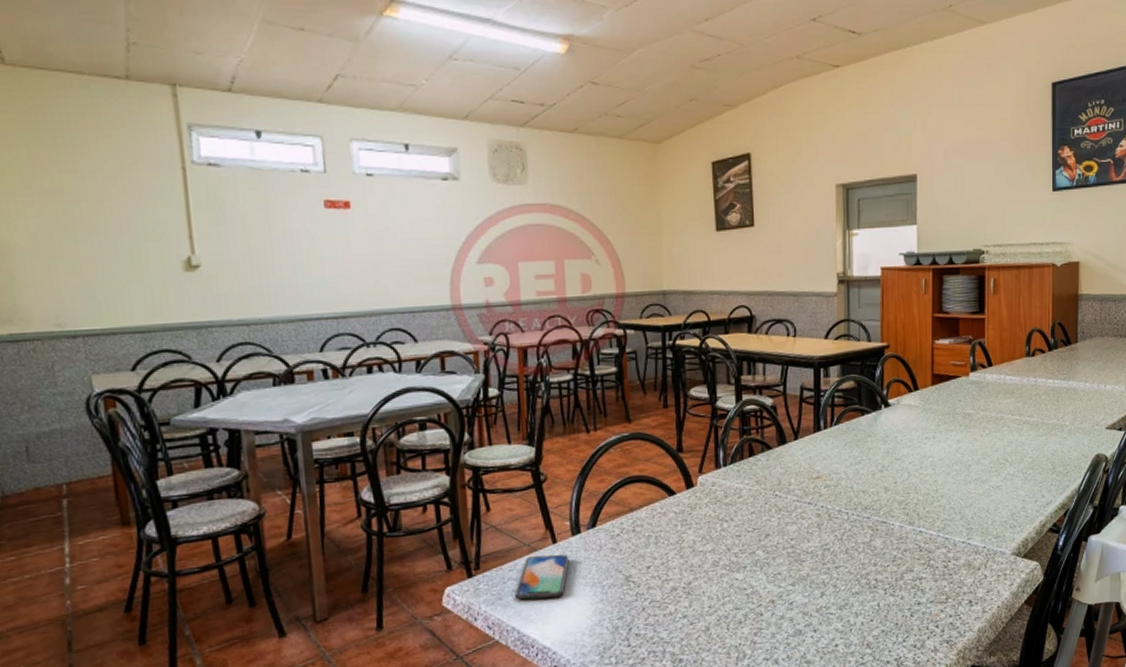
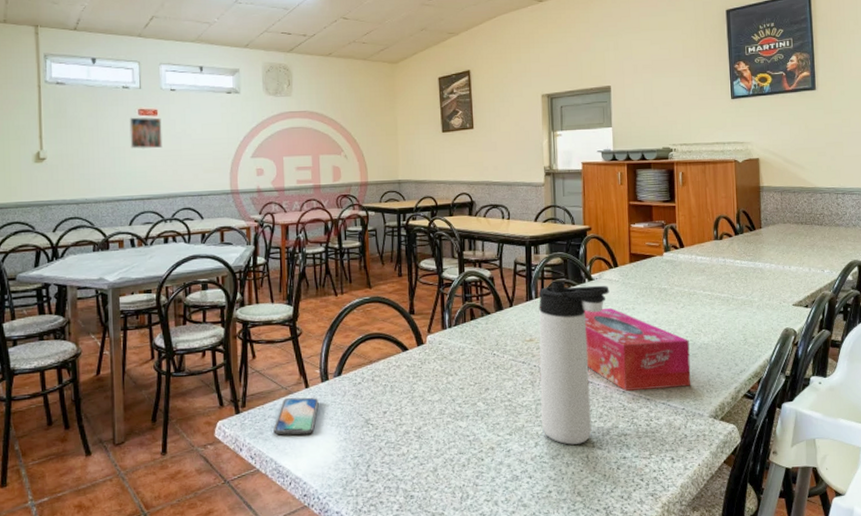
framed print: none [312,210,359,253] -> present [129,117,163,149]
thermos bottle: none [827,407,908,593] -> present [539,280,610,445]
tissue box: none [879,437,994,530] -> present [584,307,691,391]

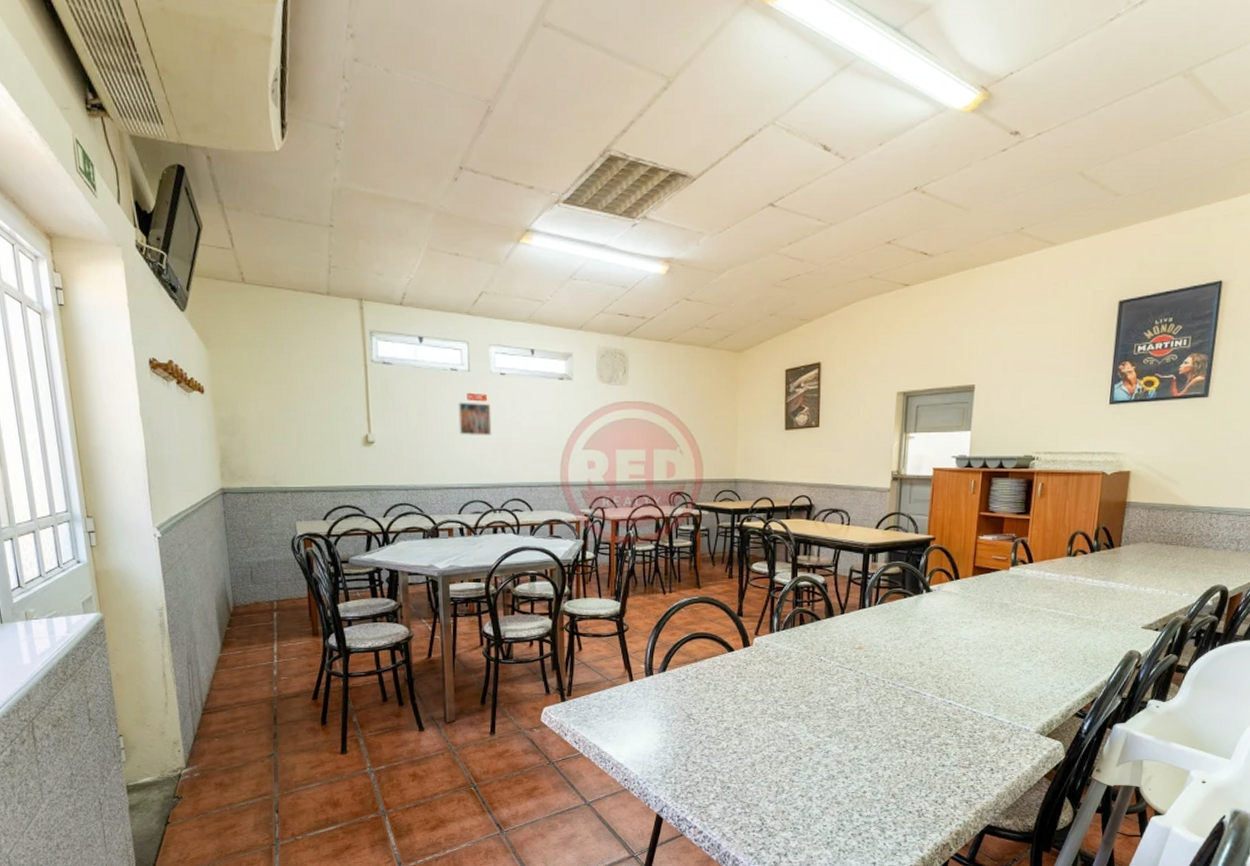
smartphone: present [273,397,319,435] -> none [597,690,642,725]
thermos bottle: present [539,280,610,445] -> none [862,590,947,750]
tissue box: present [584,307,691,391] -> none [915,620,1025,703]

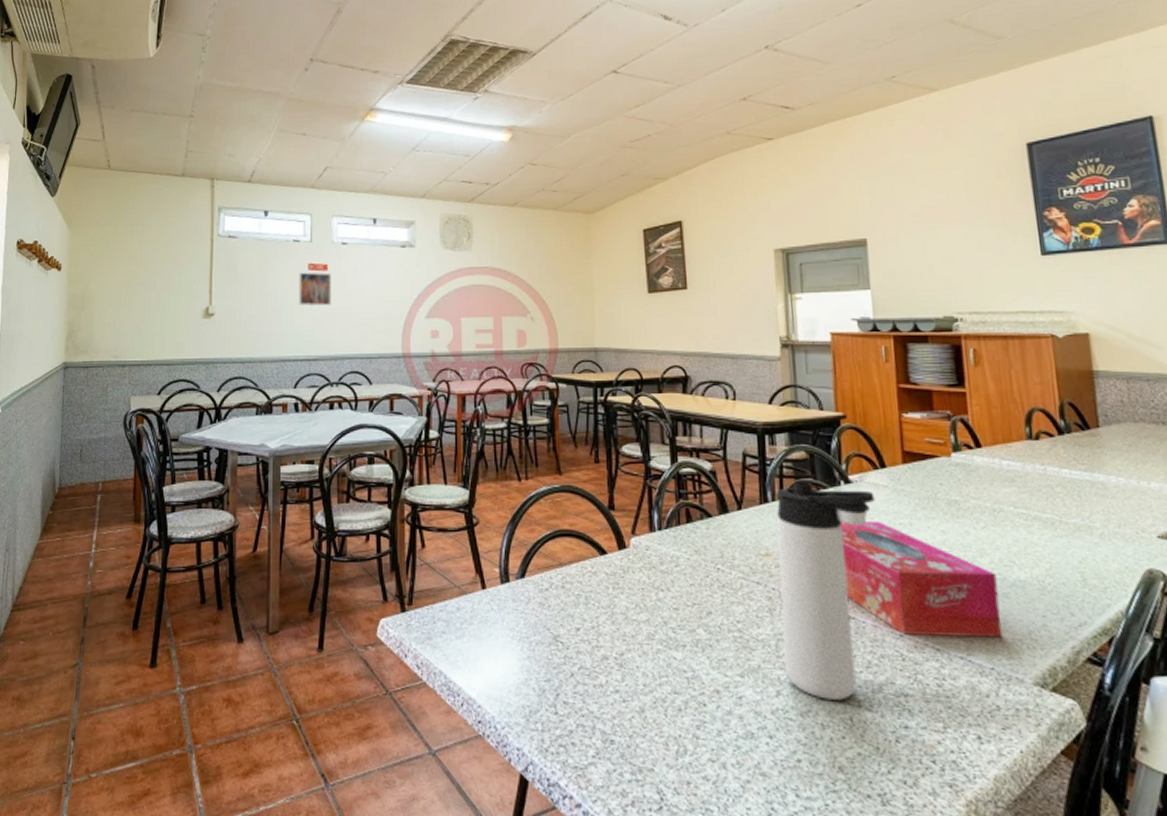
thermos bottle: none [862,590,947,750] -> present [777,480,875,700]
tissue box: none [915,620,1025,703] -> present [839,520,1003,638]

